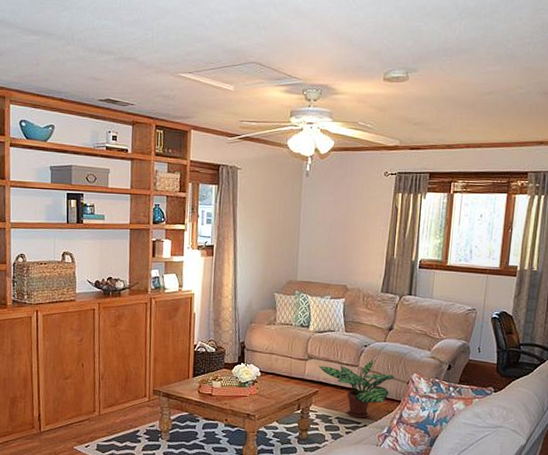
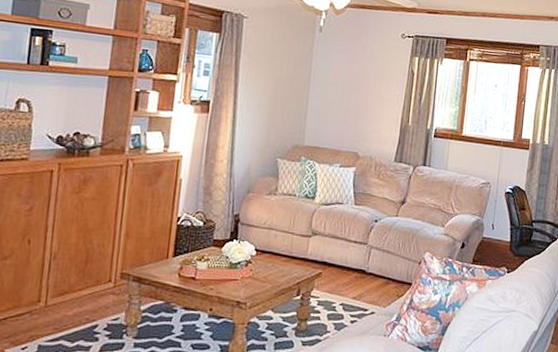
potted plant: present [318,359,395,418] -> none [323,236,407,304]

